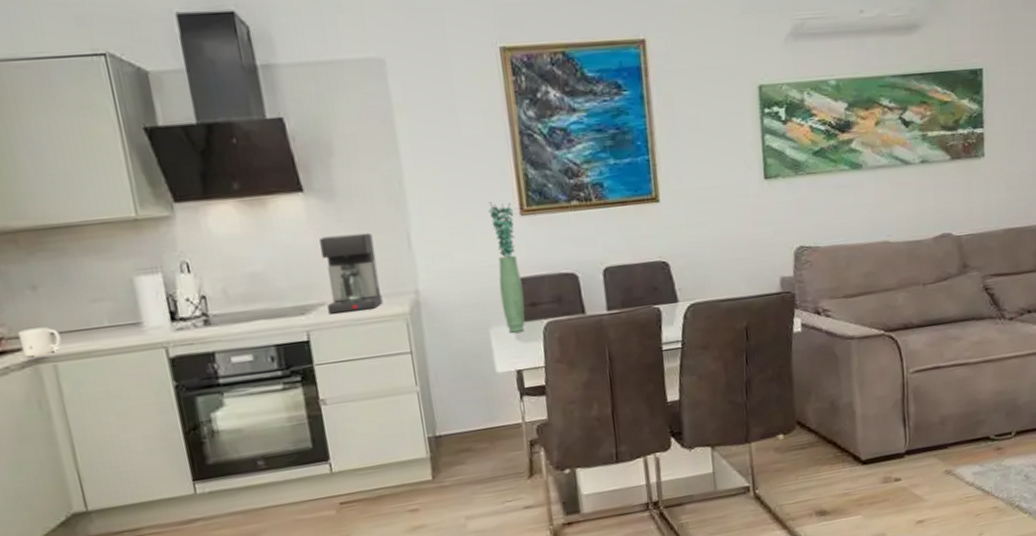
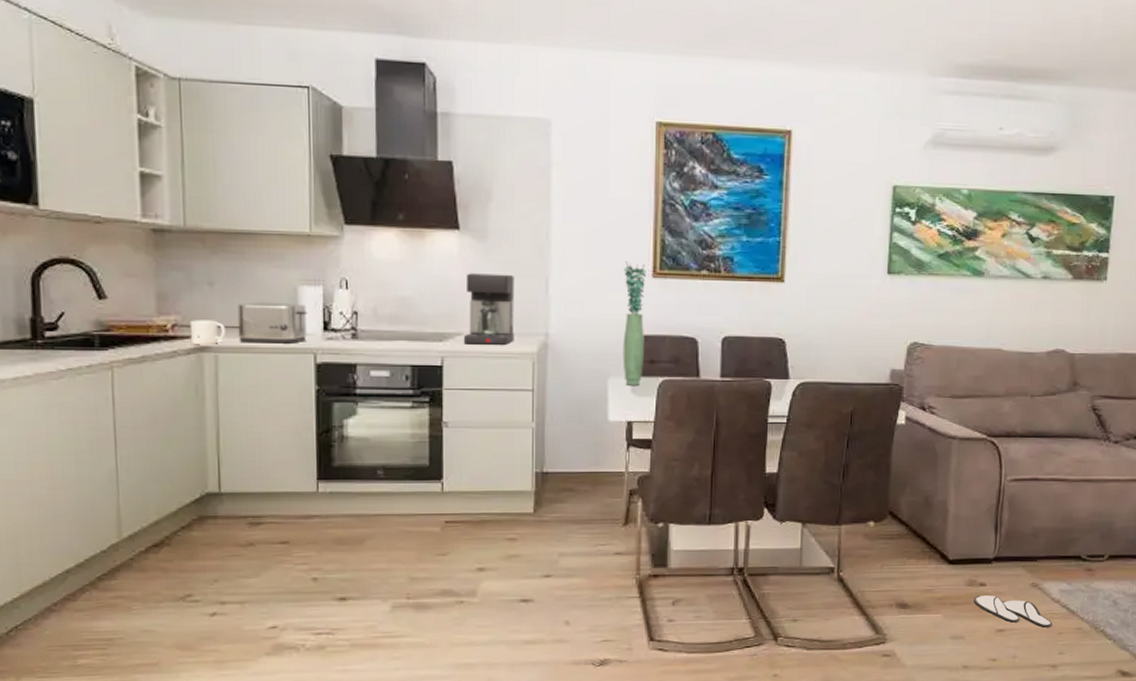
toaster: none [69,295,153,348] -> present [237,303,308,344]
slippers: none [890,488,969,513] -> present [973,595,1052,628]

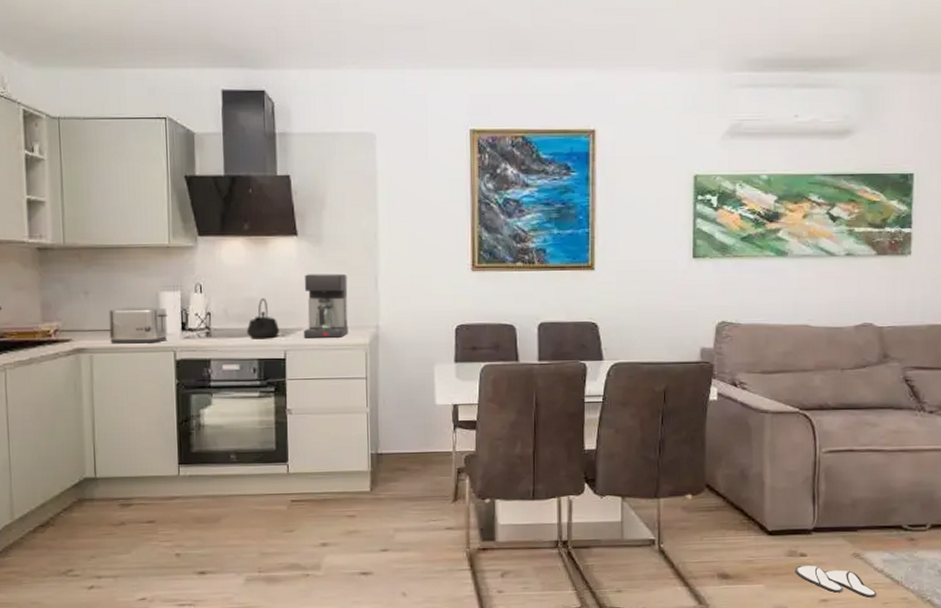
mug: present [189,320,226,346] -> none [69,325,99,348]
kettle: none [398,297,437,344] -> present [246,297,280,339]
vase: present [622,261,646,385] -> none [445,257,467,371]

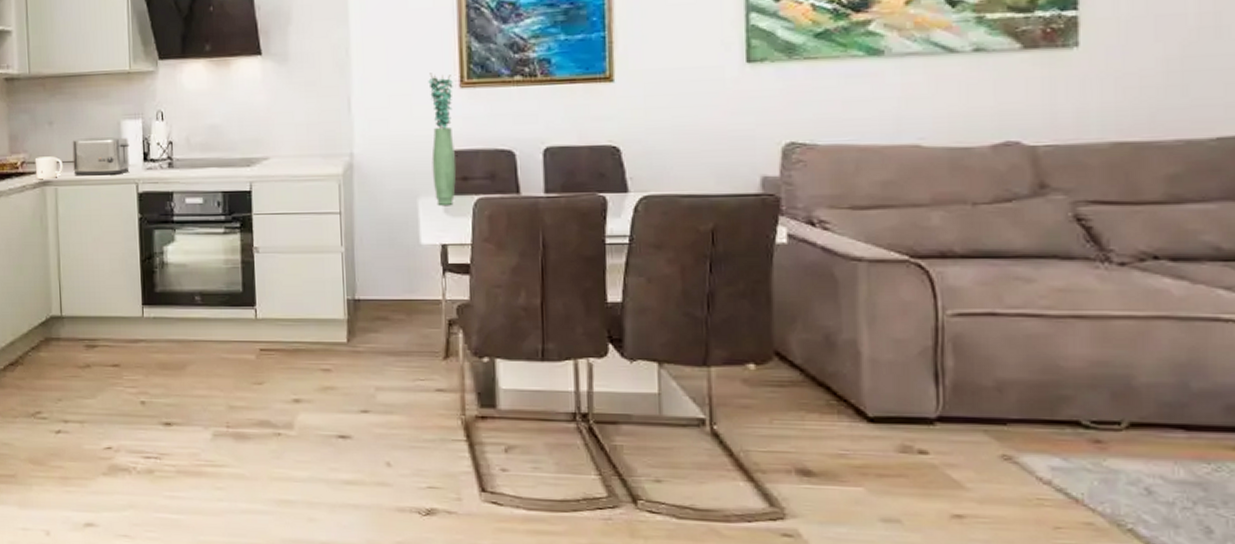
mug: none [69,325,99,348] -> present [34,156,63,180]
kettle: present [246,297,280,339] -> none [209,124,245,170]
coffee maker: present [303,273,349,339] -> none [269,95,320,169]
vase: none [445,257,467,371] -> present [428,73,457,205]
slippers: present [795,566,877,598] -> none [911,467,1043,518]

